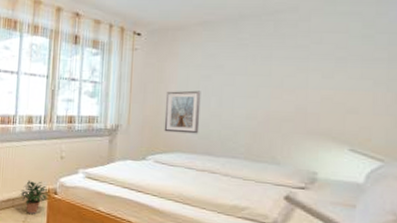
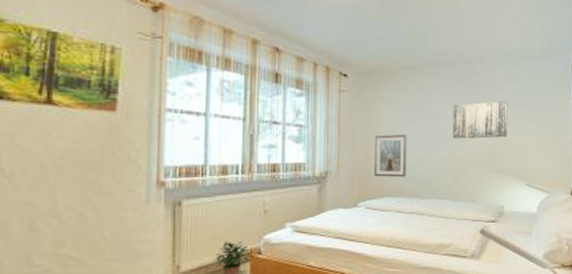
wall art: none [254,54,327,96] -> present [453,101,508,139]

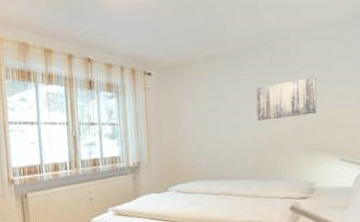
picture frame: present [374,134,407,177] -> none [179,122,213,163]

